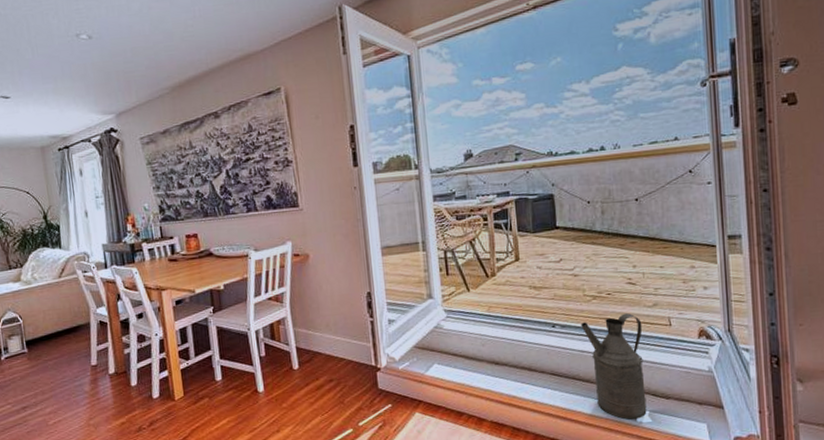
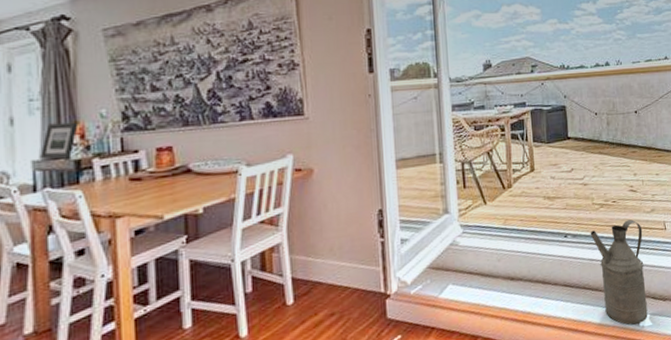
picture frame: none [107,214,130,244] -> present [40,122,79,160]

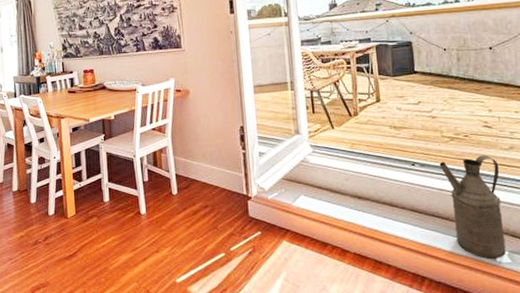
picture frame: present [40,122,79,160] -> none [18,51,38,76]

